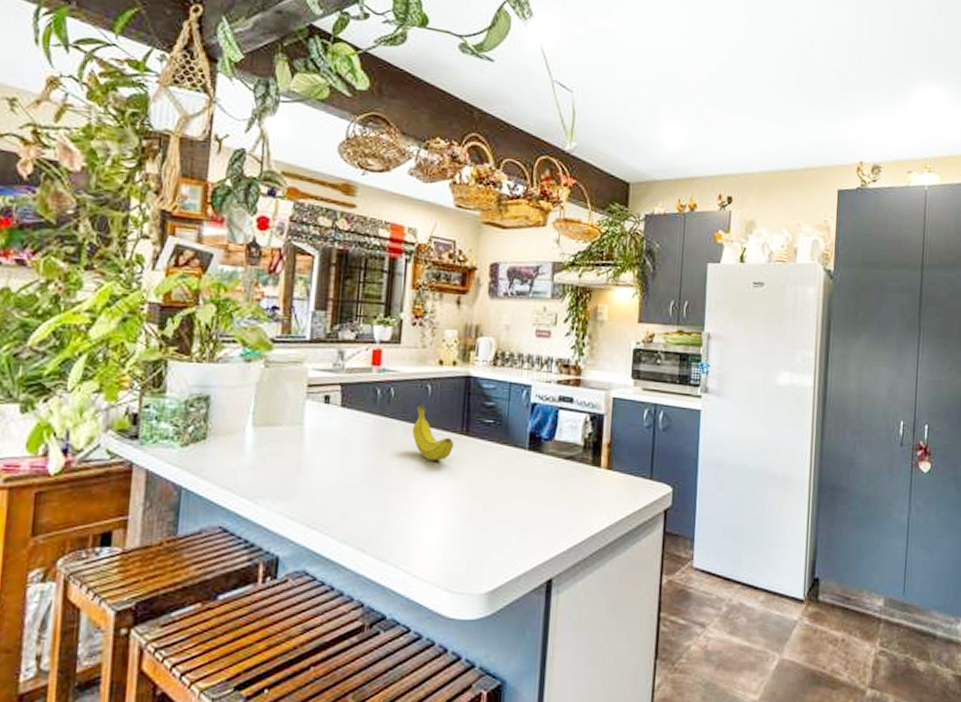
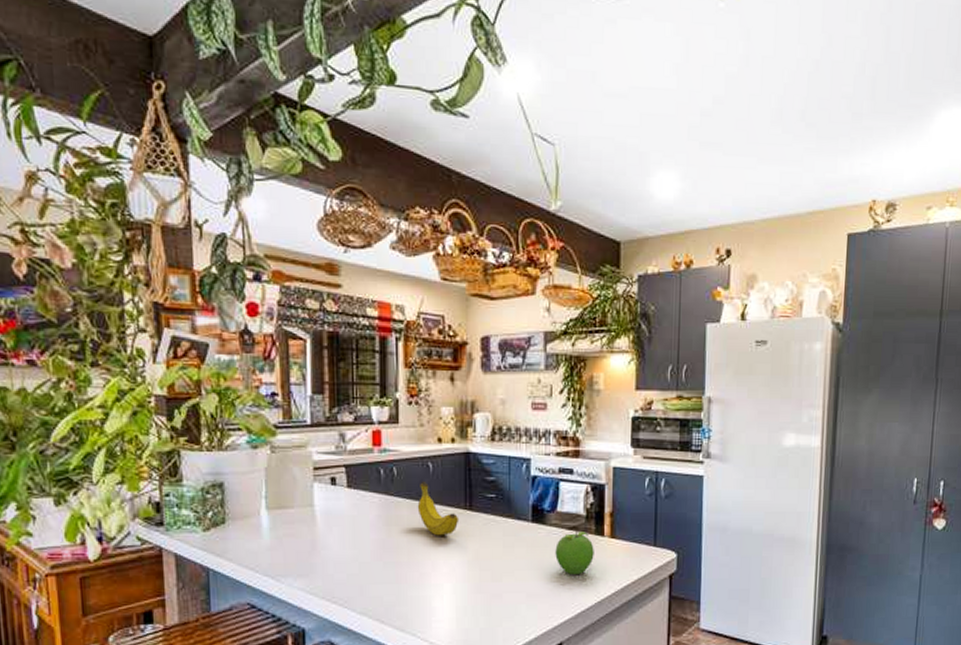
fruit: none [550,460,590,506] -> present [555,530,594,574]

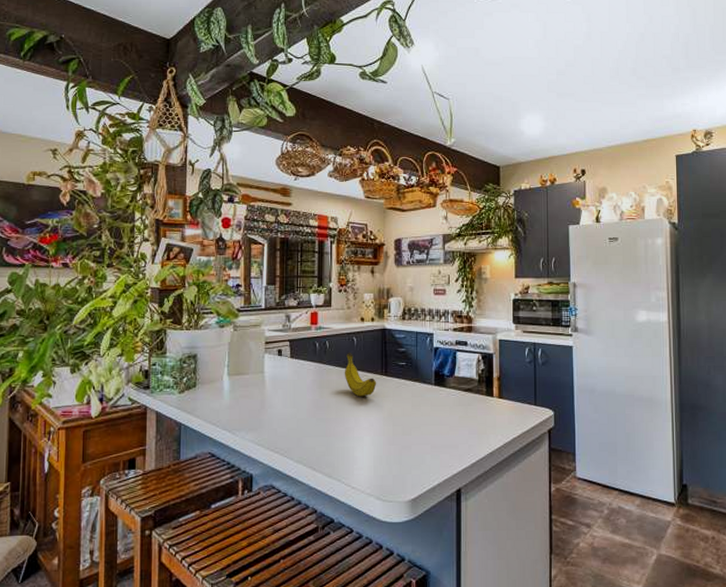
fruit: present [555,530,594,574] -> none [454,392,486,429]

